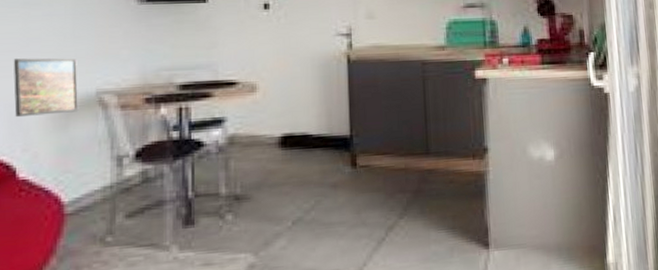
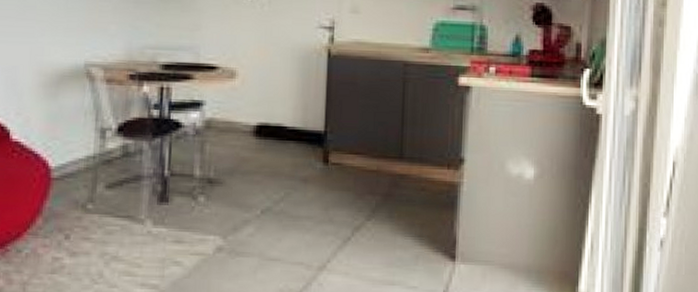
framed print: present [13,58,79,118] -> none [10,25,69,82]

